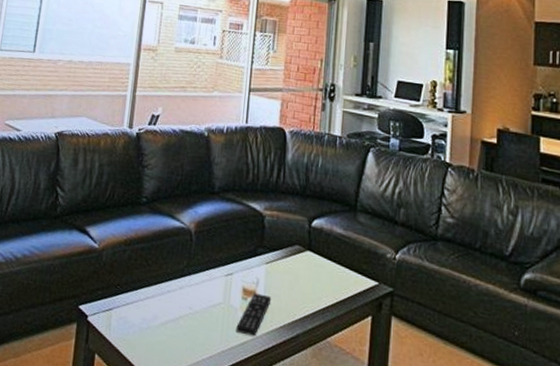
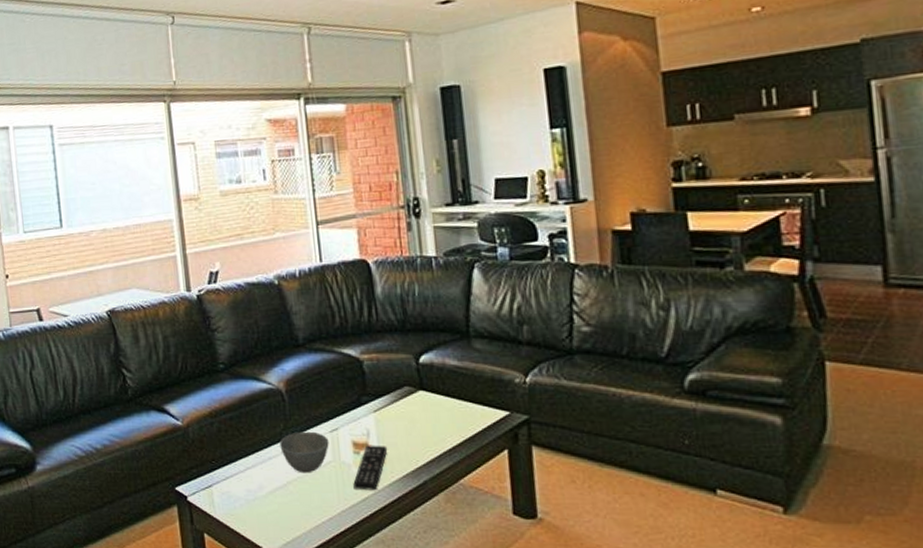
bowl: none [179,271,223,311] -> present [280,431,329,473]

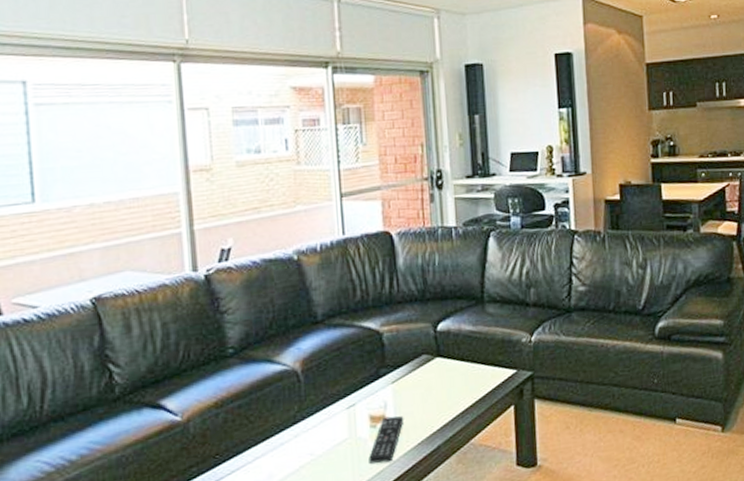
bowl: present [280,431,329,473] -> none [293,410,346,455]

